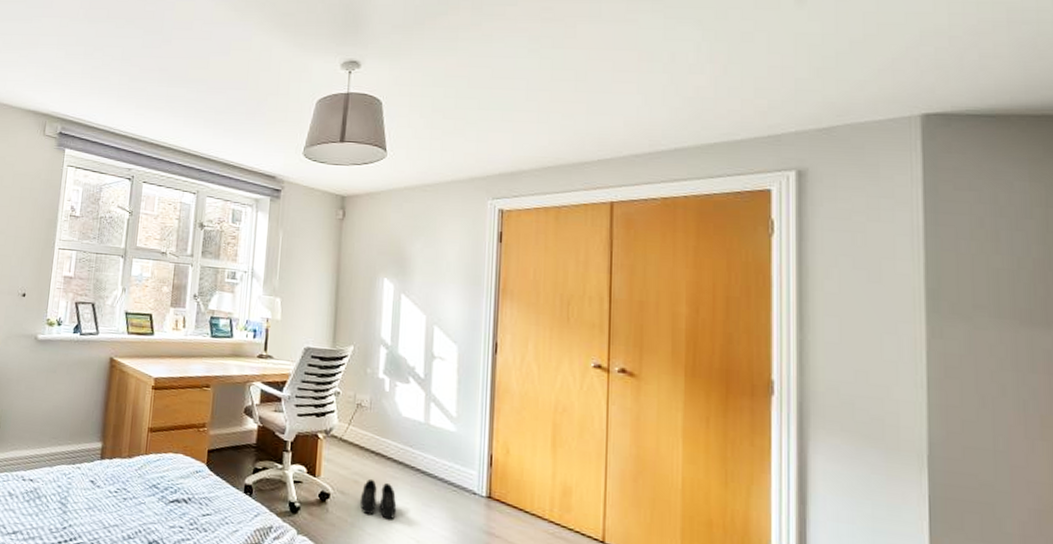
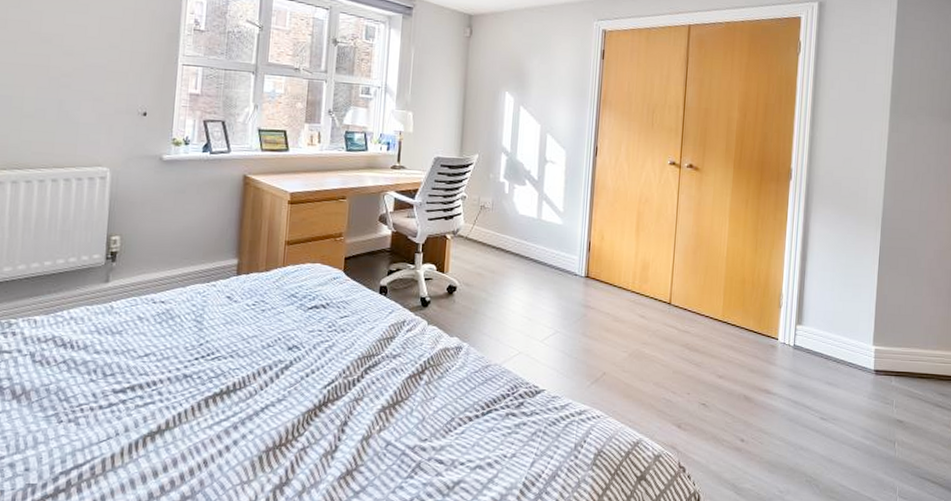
boots: present [360,479,397,521] -> none [482,271,513,304]

